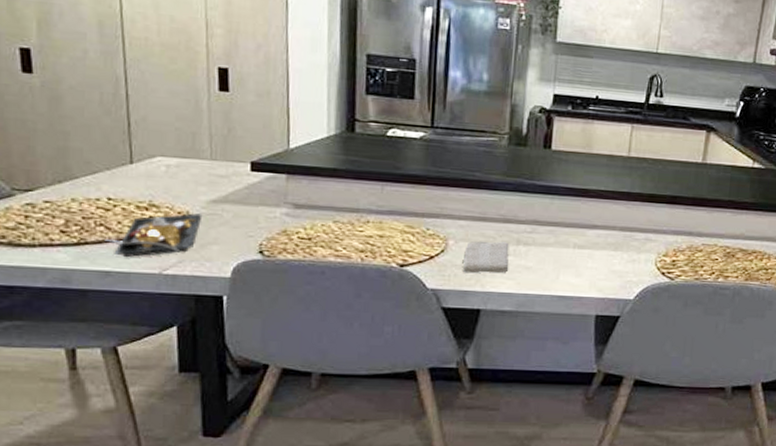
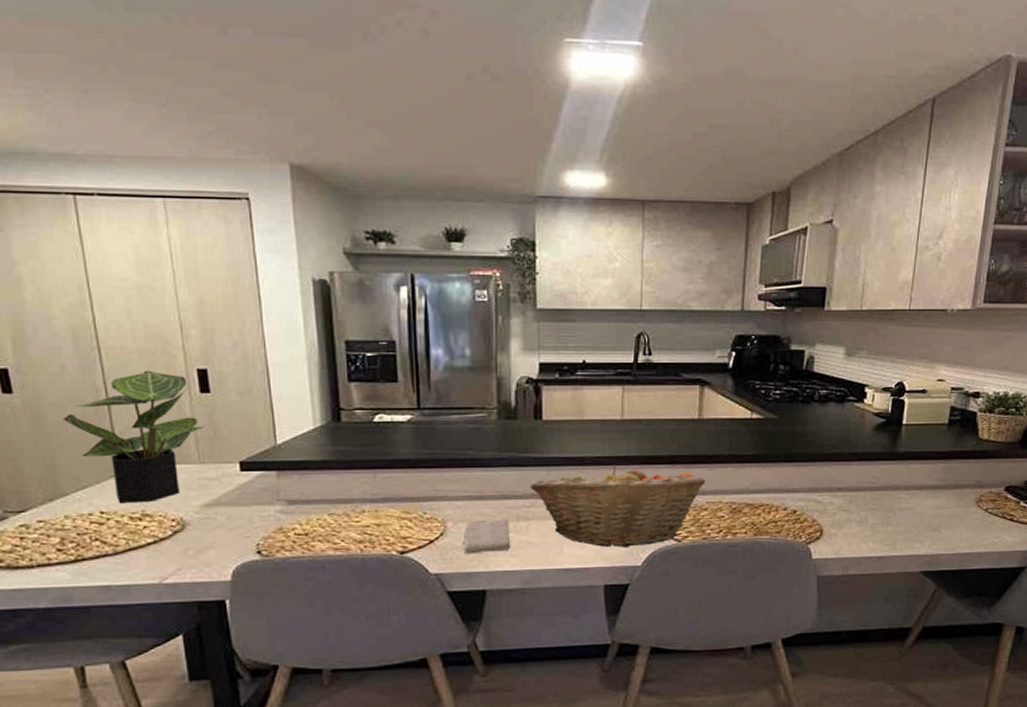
potted plant: none [80,63,221,193] -> present [62,370,206,504]
plate: present [105,213,203,258] -> none [102,519,197,571]
fruit basket: none [532,199,703,280] -> present [530,464,705,547]

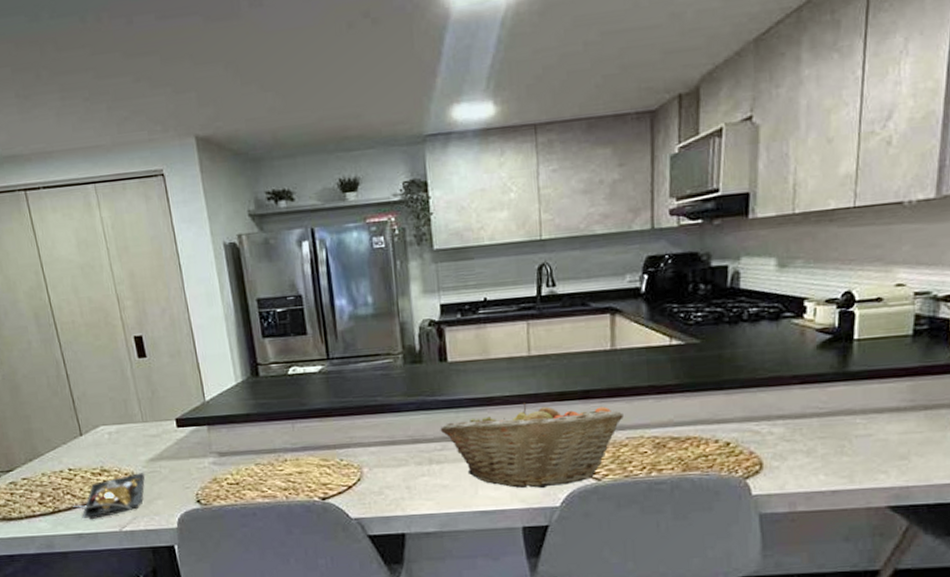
potted plant: present [62,370,206,504] -> none [33,340,145,461]
plate: none [102,519,197,571] -> present [73,473,145,520]
washcloth: present [464,519,511,555] -> none [379,463,426,499]

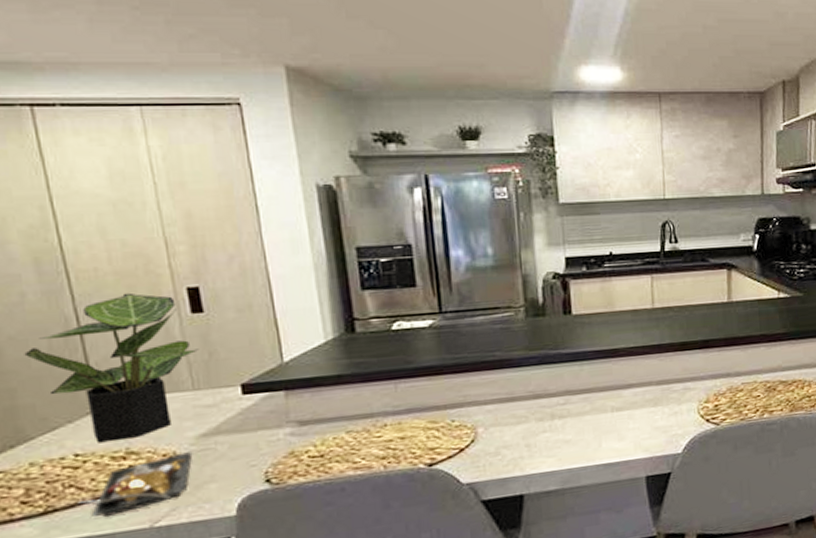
potted plant: none [33,340,145,461] -> present [24,292,199,443]
fruit basket: present [440,403,624,488] -> none [563,353,739,438]

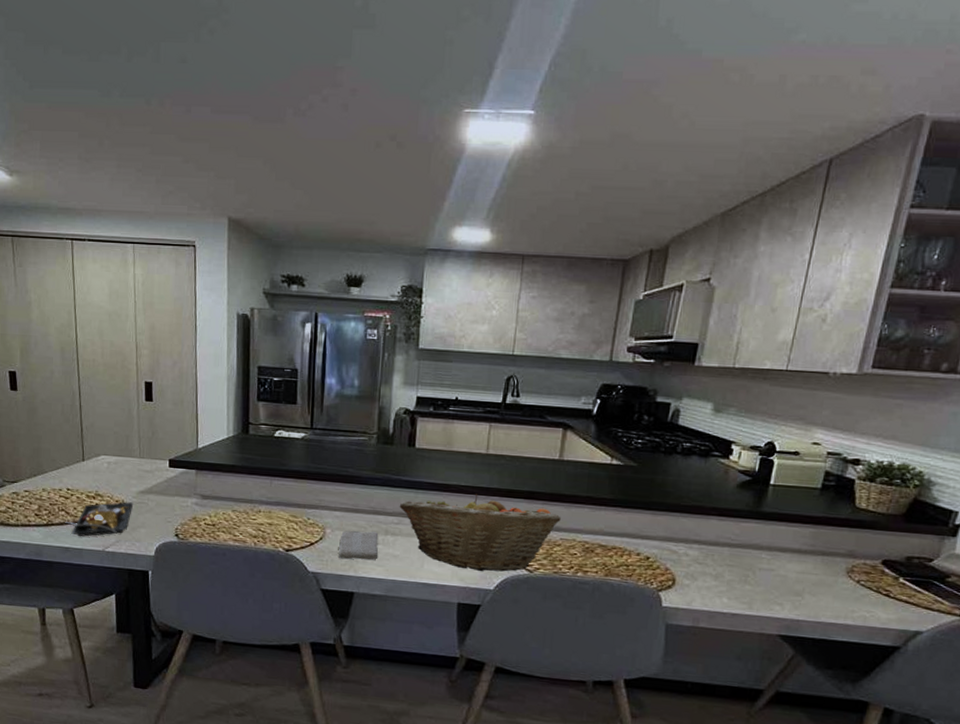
potted plant: present [24,292,199,443] -> none [48,380,147,485]
washcloth: none [496,419,547,460] -> present [339,530,379,560]
fruit basket: none [563,353,739,438] -> present [399,494,561,572]

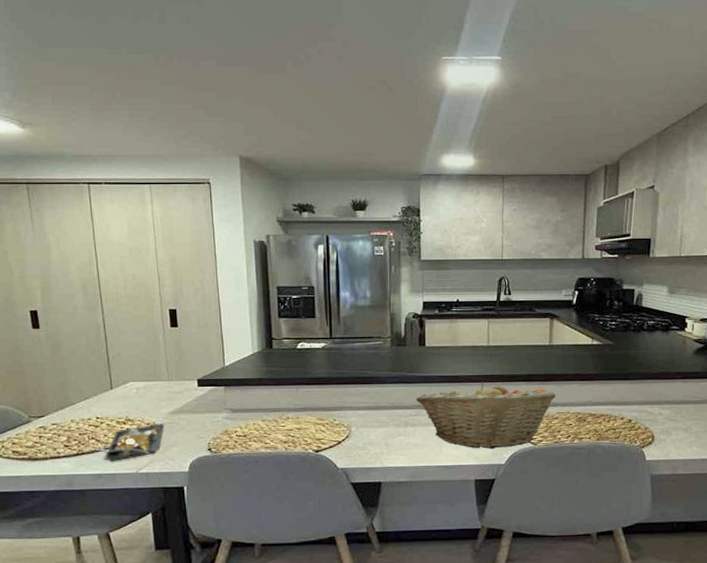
washcloth: present [339,530,379,560] -> none [364,425,401,453]

